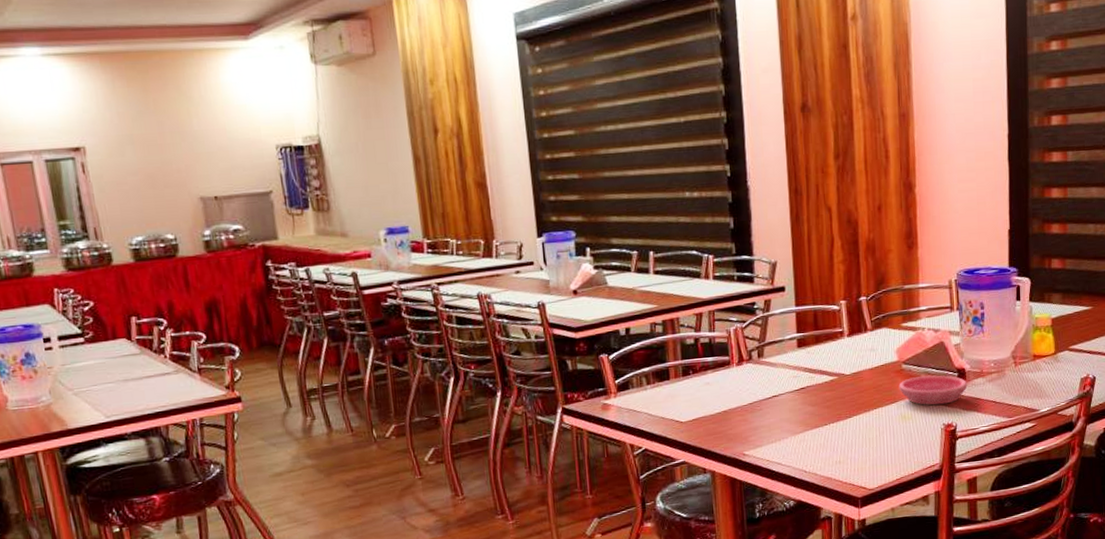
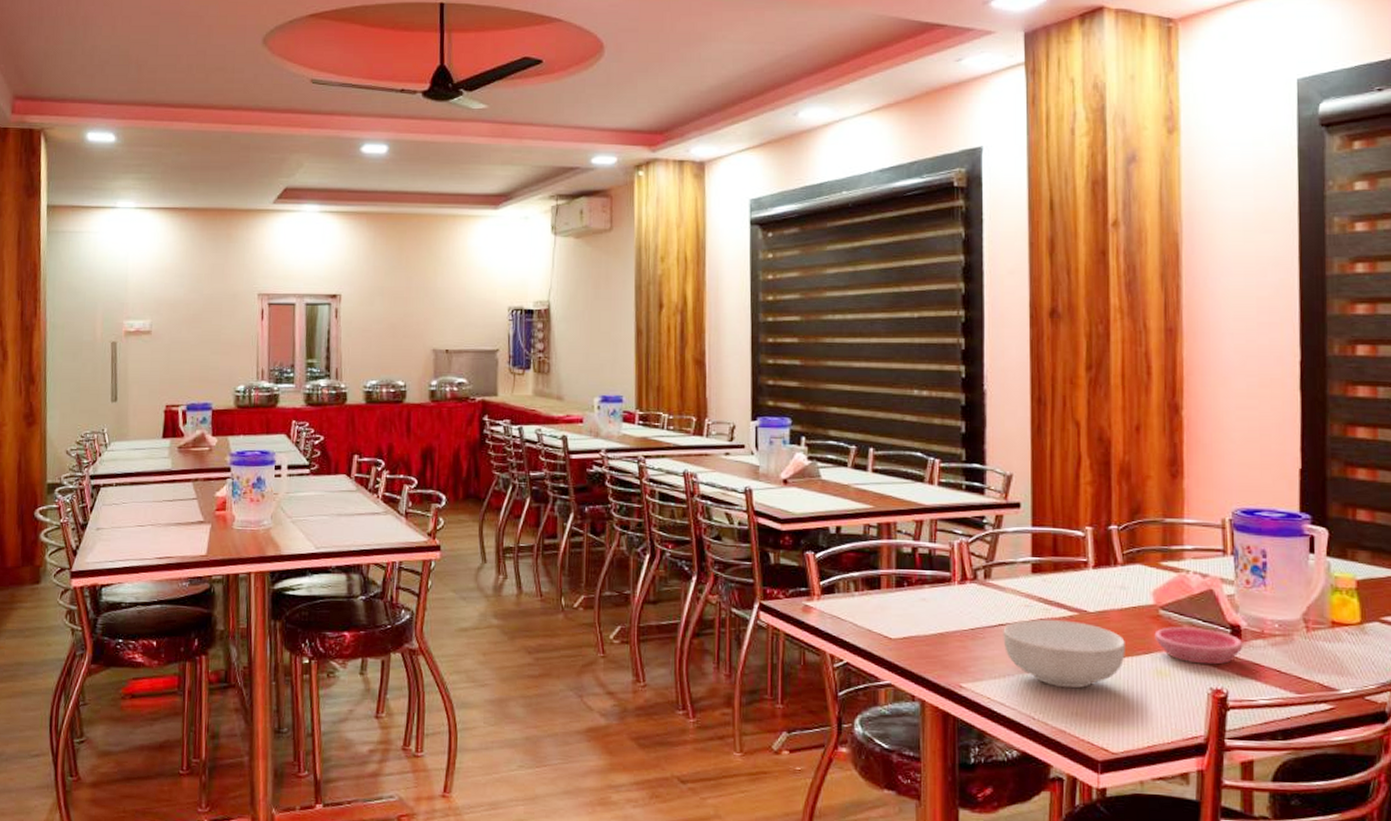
cereal bowl: none [776,384,876,442] -> present [1003,619,1125,689]

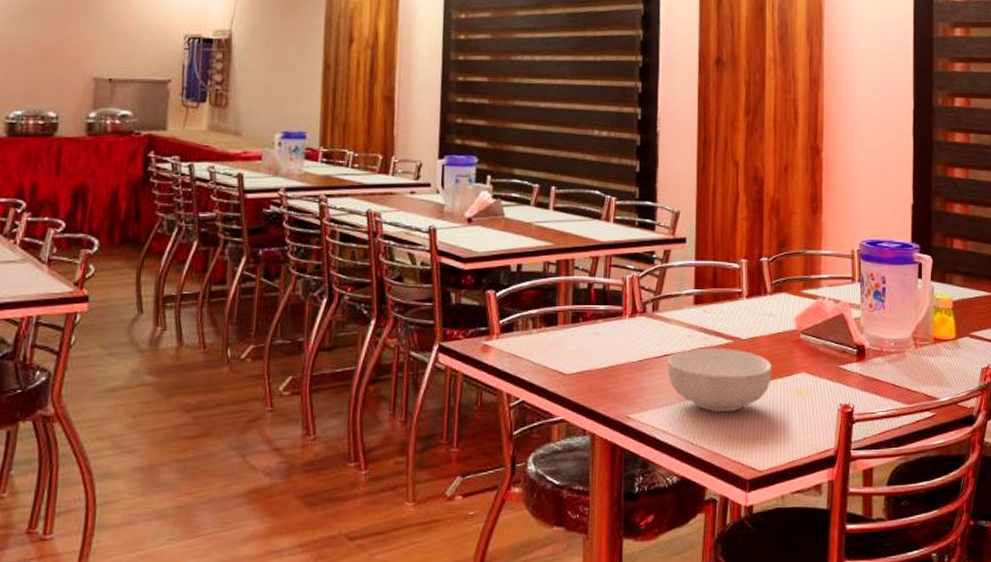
saucer: present [1154,627,1243,665] -> none [796,349,867,382]

